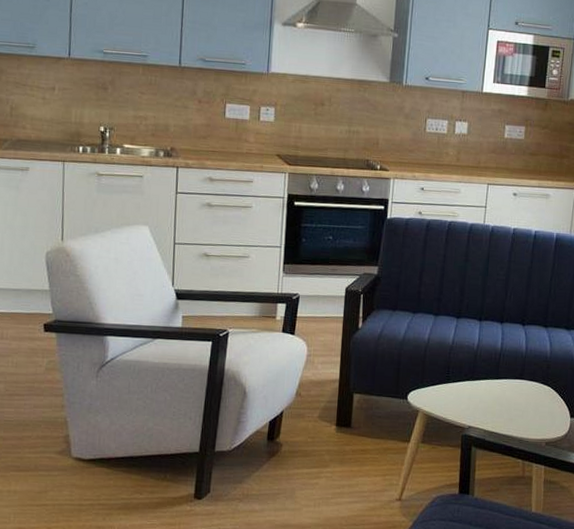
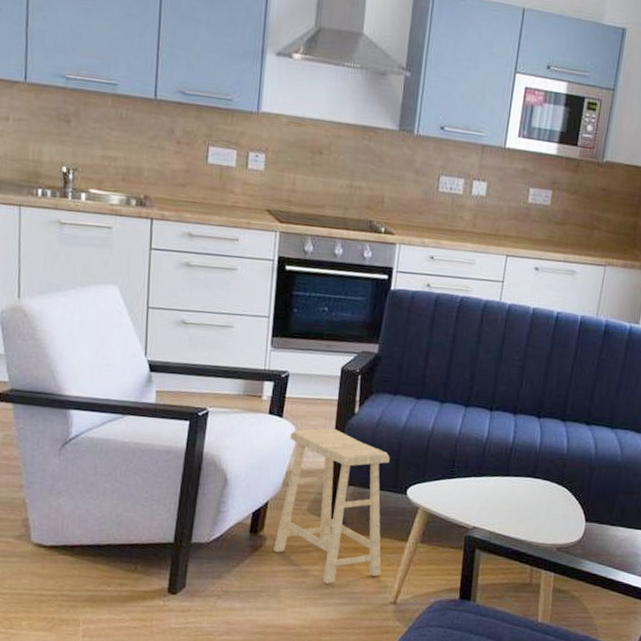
footstool: none [289,343,391,484] -> present [273,428,390,584]

